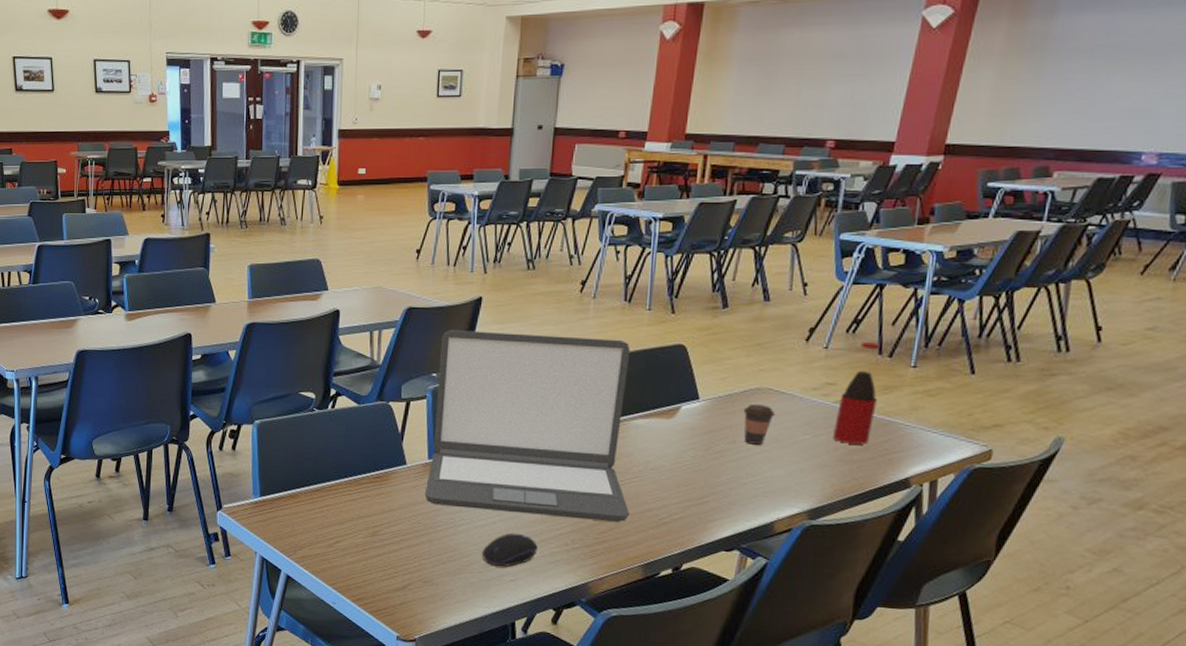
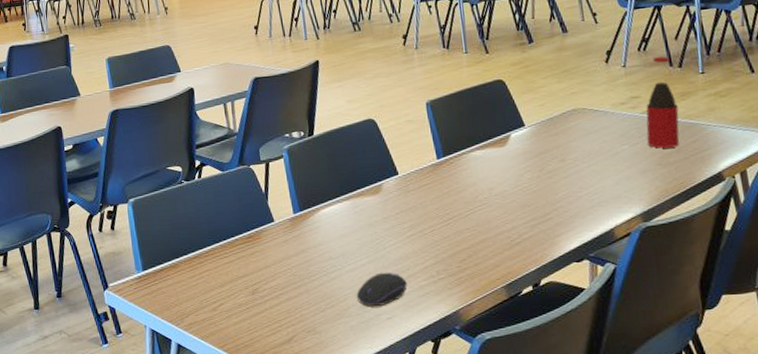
laptop: present [424,330,631,522] -> none [288,82,484,256]
coffee cup: present [743,403,776,445] -> none [565,123,594,161]

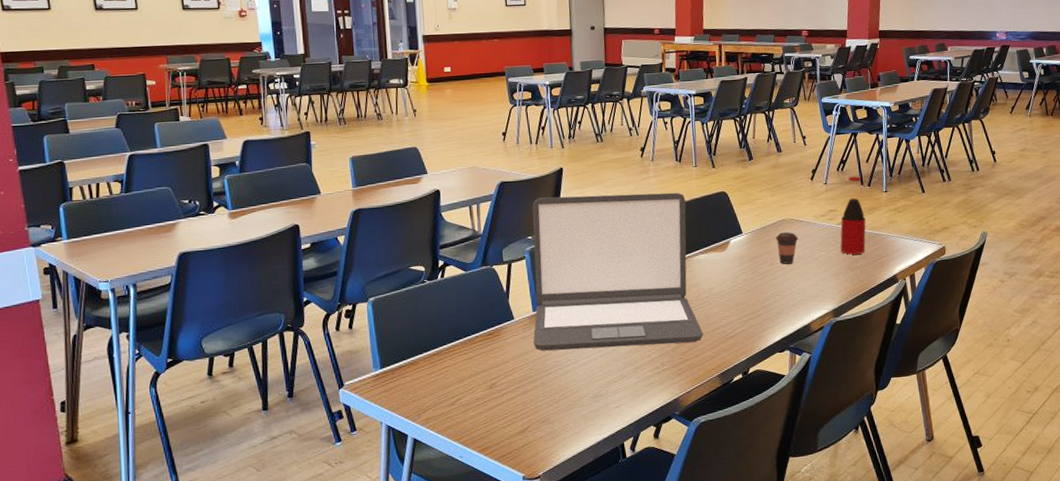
laptop: none [288,82,484,256] -> present [532,192,703,351]
computer mouse: present [356,272,407,306] -> none [588,364,635,396]
coffee cup: none [565,123,594,161] -> present [775,232,799,264]

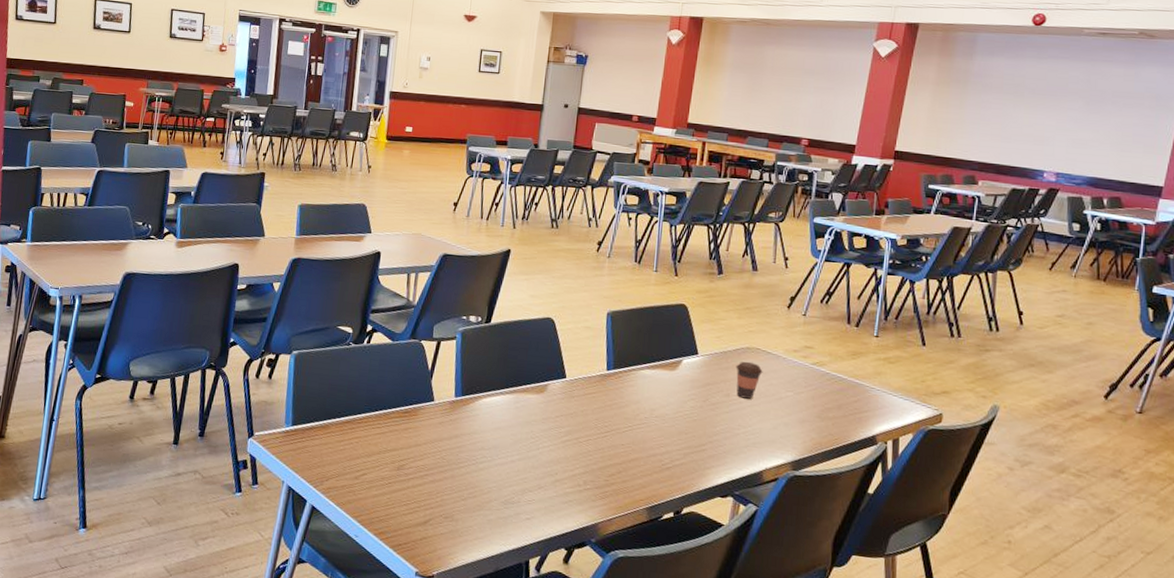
laptop: present [532,192,703,351] -> none [449,277,640,466]
bottle: present [840,176,866,255] -> none [812,312,849,404]

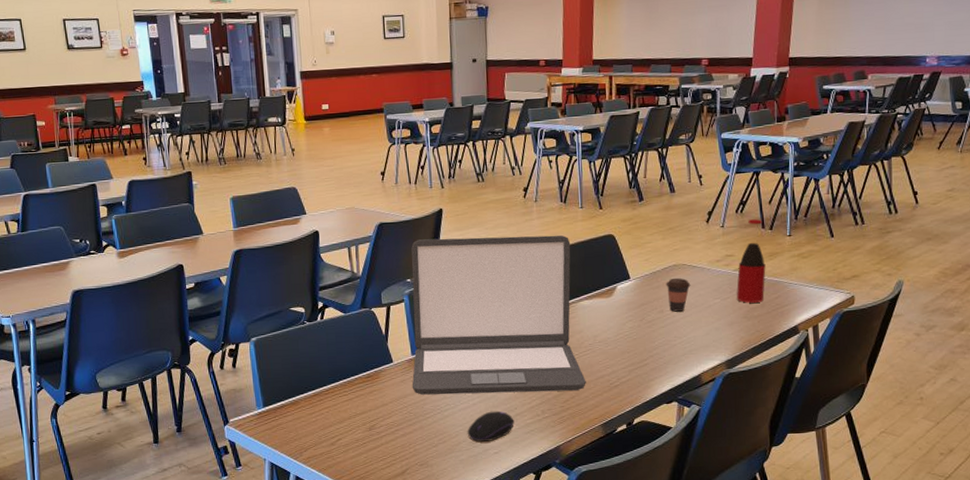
laptop: none [449,277,640,466] -> present [411,235,586,395]
computer mouse: none [500,472,553,505] -> present [467,410,514,442]
bottle: none [812,312,849,404] -> present [737,219,766,303]

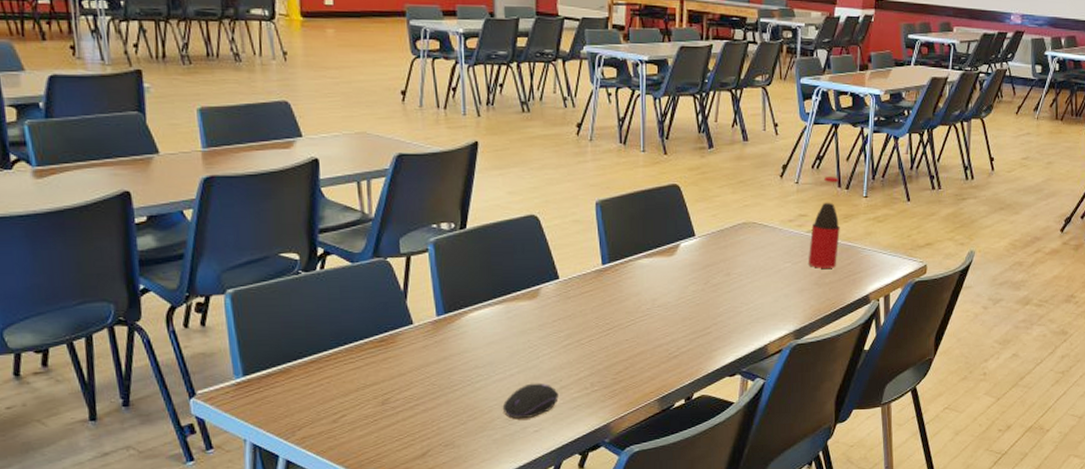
laptop: present [411,235,586,395] -> none [436,177,642,364]
coffee cup: present [666,277,691,312] -> none [734,237,761,275]

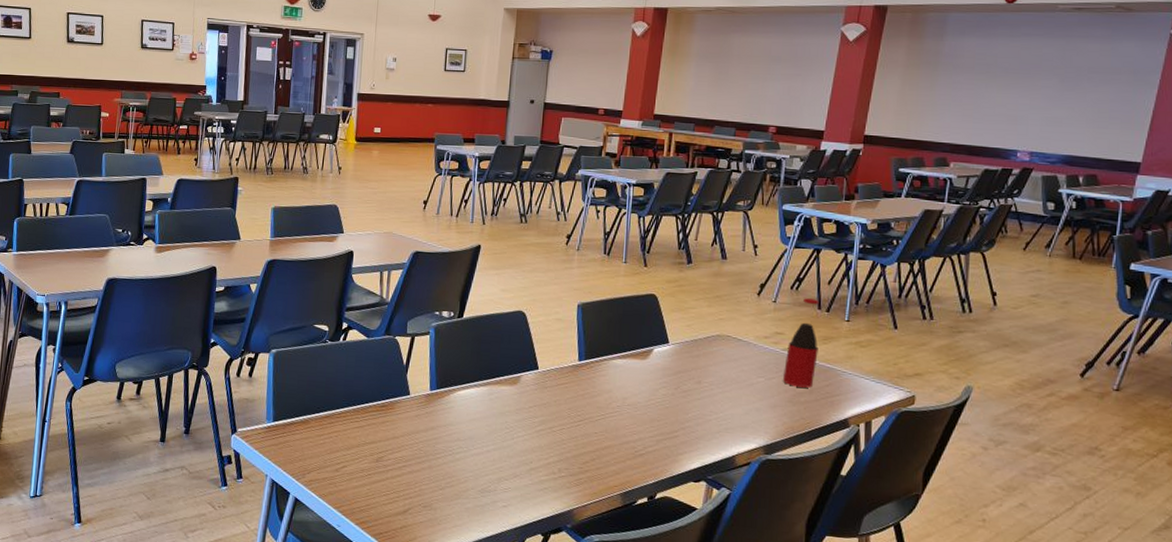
computer mouse: present [502,383,559,419] -> none [477,461,528,493]

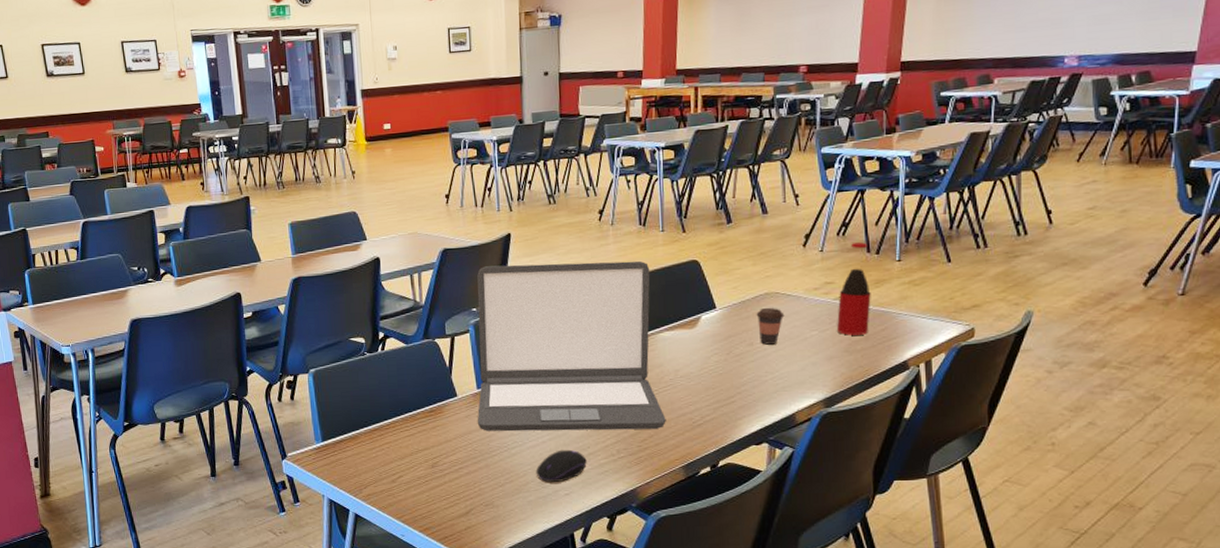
laptop: none [426,273,610,453] -> present [477,261,666,432]
computer mouse: none [477,461,528,493] -> present [535,449,587,482]
coffee cup: none [706,348,734,386] -> present [756,307,785,345]

